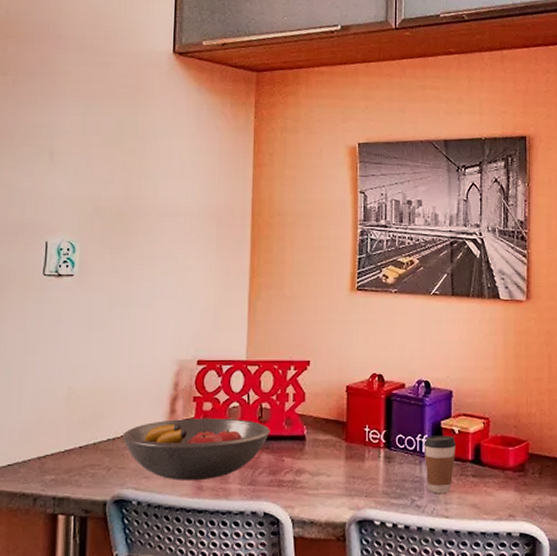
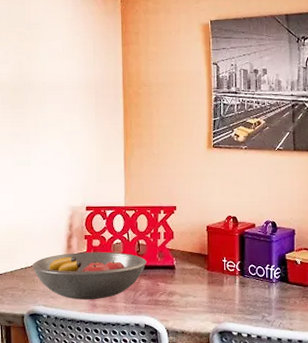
coffee cup: present [424,435,457,494] -> none [271,265,299,312]

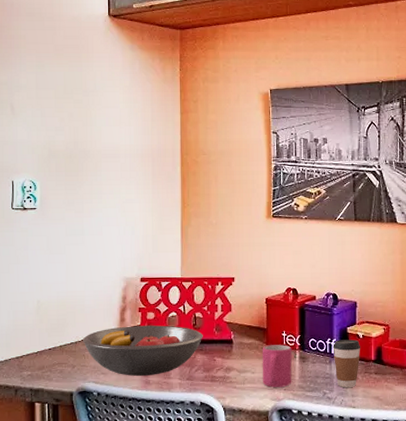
mug: none [203,270,232,311] -> present [262,345,292,387]
coffee cup: none [271,265,299,312] -> present [333,339,361,388]

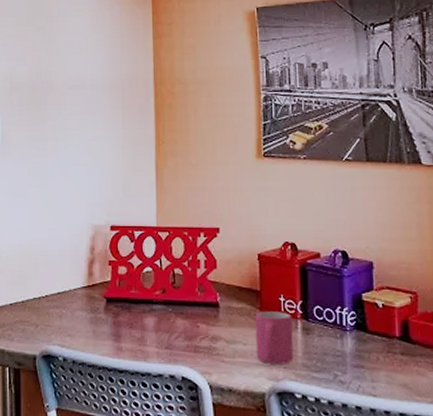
fruit bowl: present [83,325,203,376] -> none [47,281,184,341]
coffee cup: present [333,339,361,388] -> none [344,309,381,371]

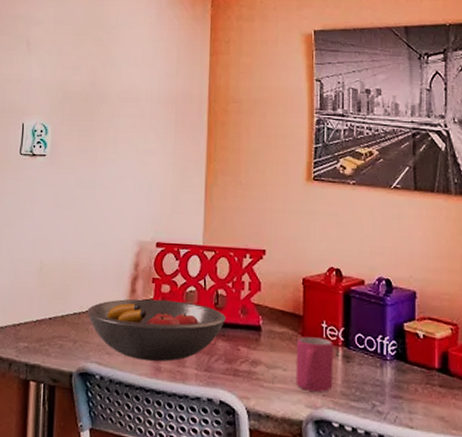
fruit bowl: none [47,281,184,341] -> present [87,299,226,362]

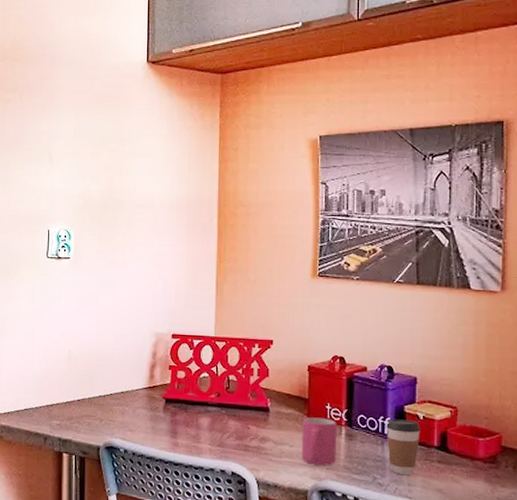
fruit bowl: present [87,299,226,362] -> none [111,383,237,438]
coffee cup: none [385,338,422,402] -> present [386,419,421,476]

